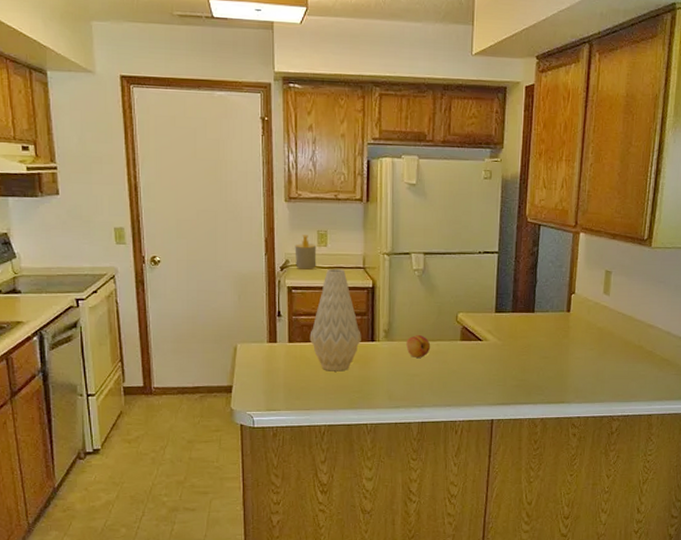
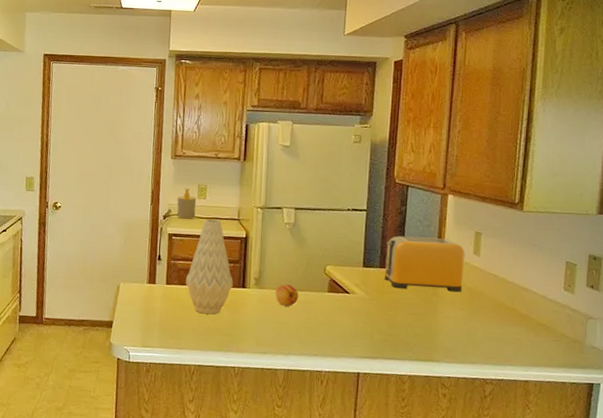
toaster: none [517,278,596,333] -> present [385,235,465,292]

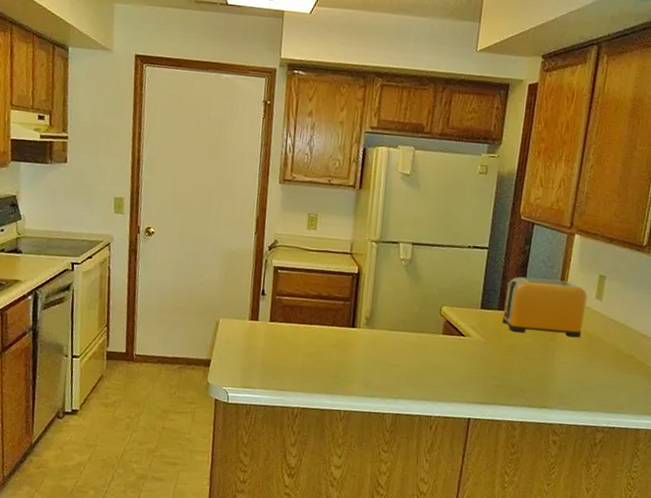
soap bottle: present [177,188,197,220] -> none [284,217,306,252]
vase: present [185,219,233,315] -> none [290,252,343,355]
fruit: present [275,284,299,306] -> none [387,325,412,348]

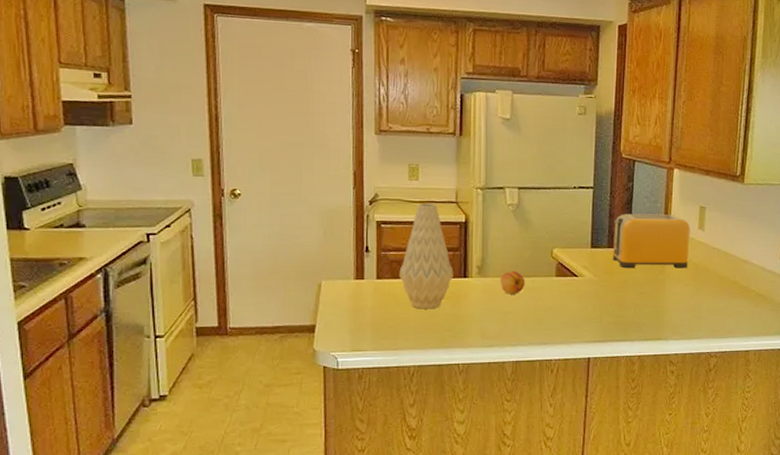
vase: none [290,252,343,355] -> present [399,203,453,309]
fruit: none [387,325,412,348] -> present [500,271,526,294]

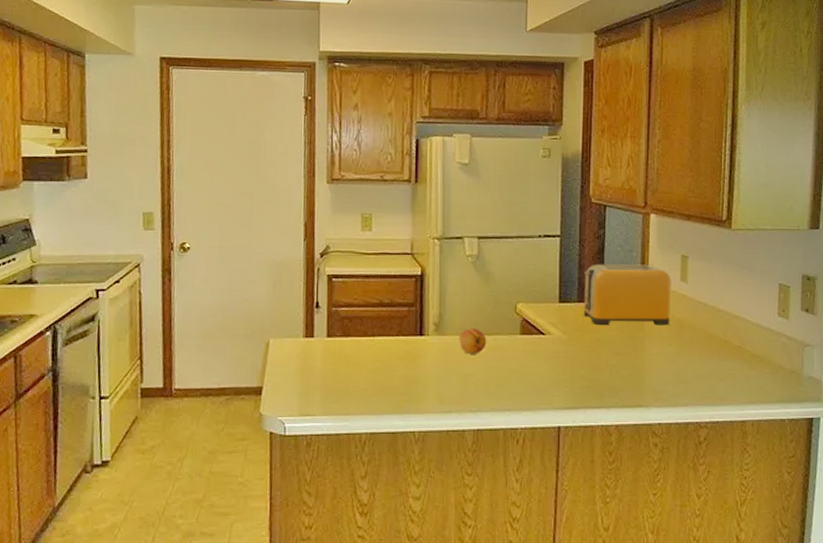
vase: present [399,203,453,309] -> none [350,255,409,370]

